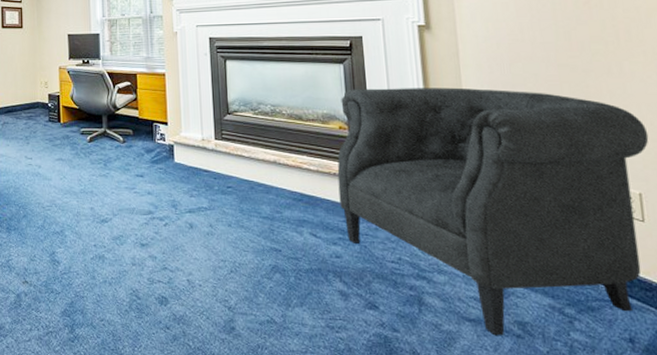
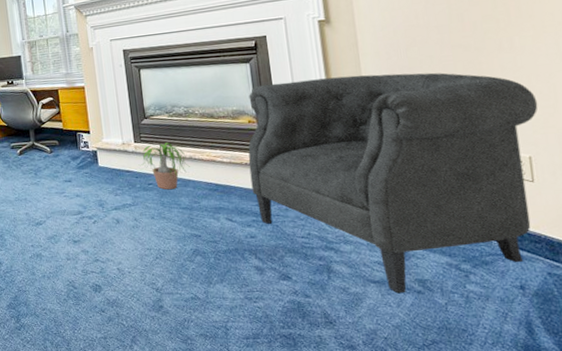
potted plant: none [220,142,274,196] -> present [141,142,190,190]

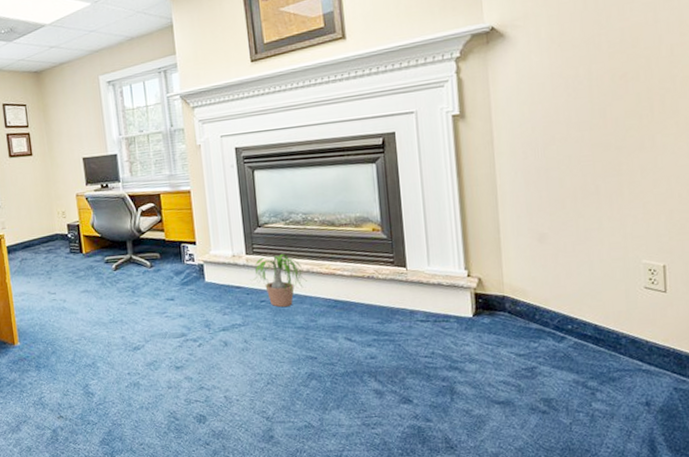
chair: present [248,72,538,294] -> none [371,174,676,415]

